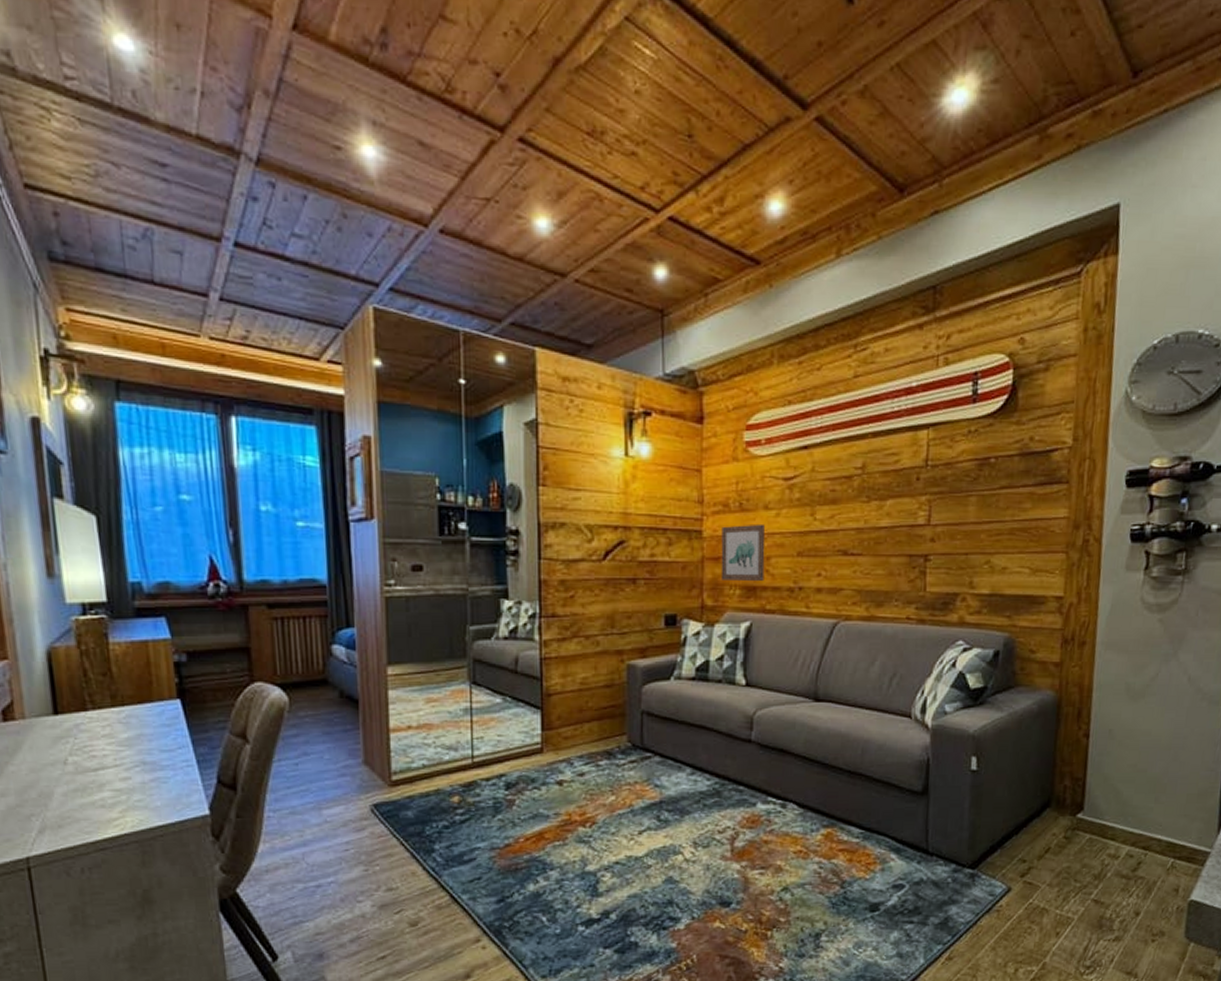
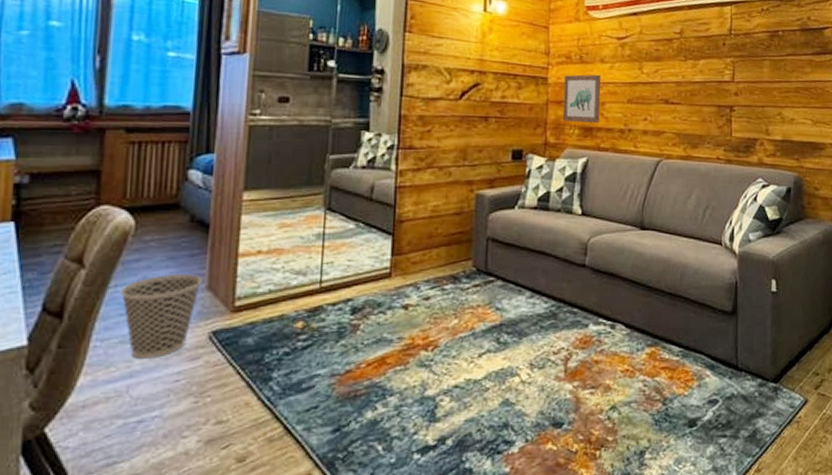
wastebasket: none [284,749,358,829] -> present [120,274,202,359]

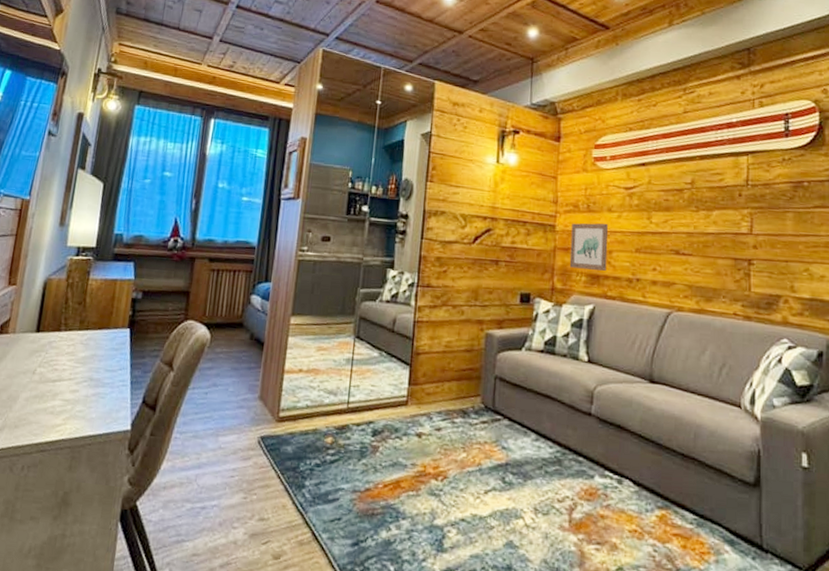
wastebasket: present [120,274,202,359] -> none [196,382,256,454]

